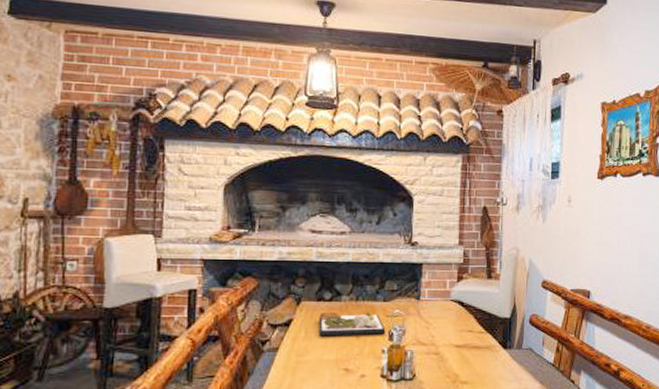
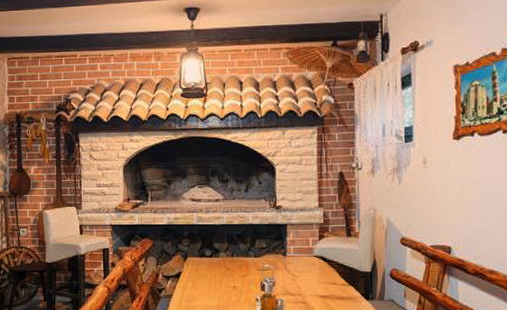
dinner plate: present [318,312,385,336] -> none [202,266,257,286]

